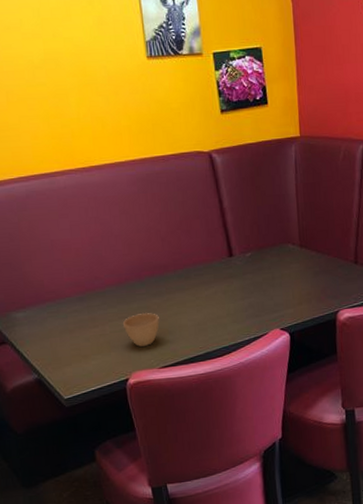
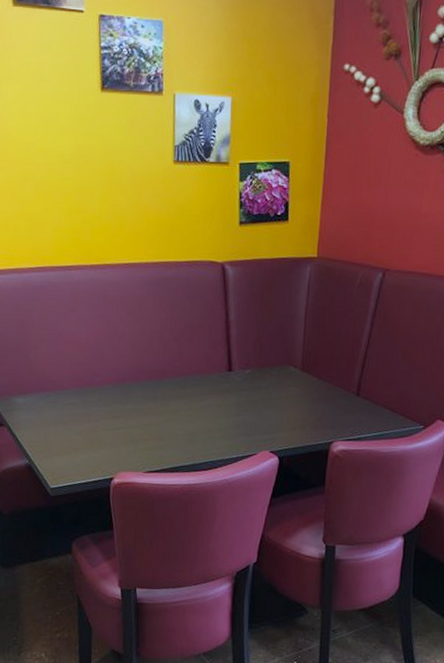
cup: present [122,312,159,347] -> none [114,415,151,449]

